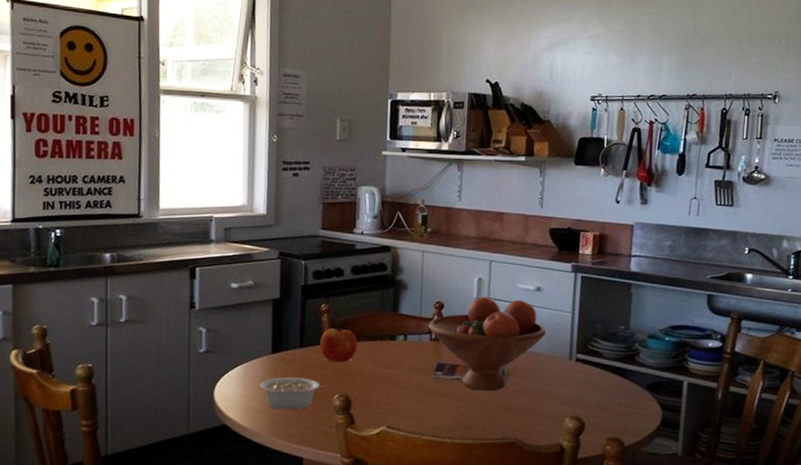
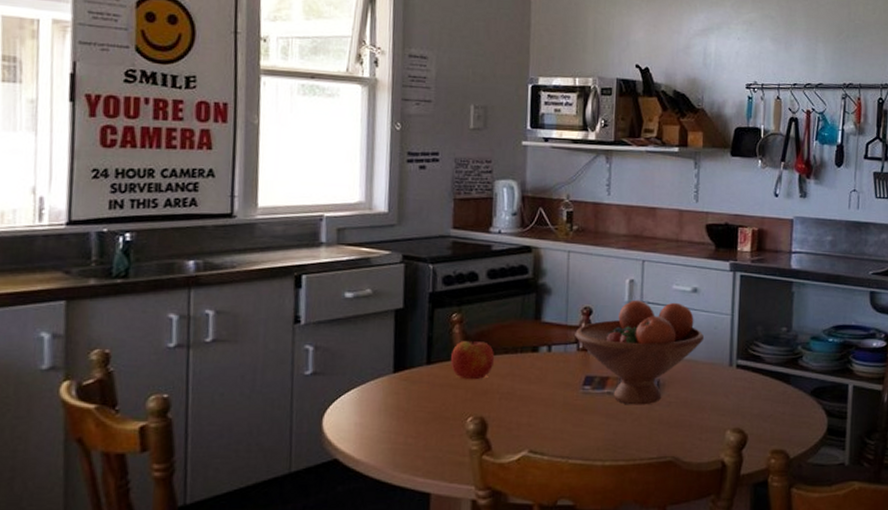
legume: present [259,377,328,411] -> none [378,399,460,438]

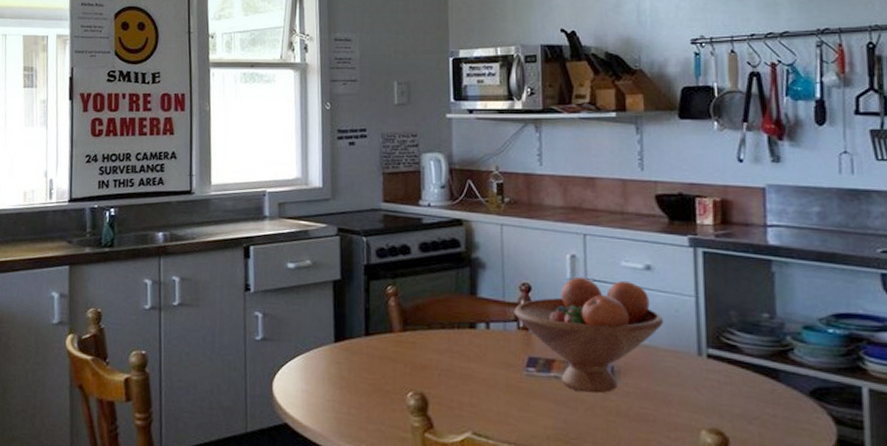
apple: present [451,338,495,380] -> none [388,312,432,355]

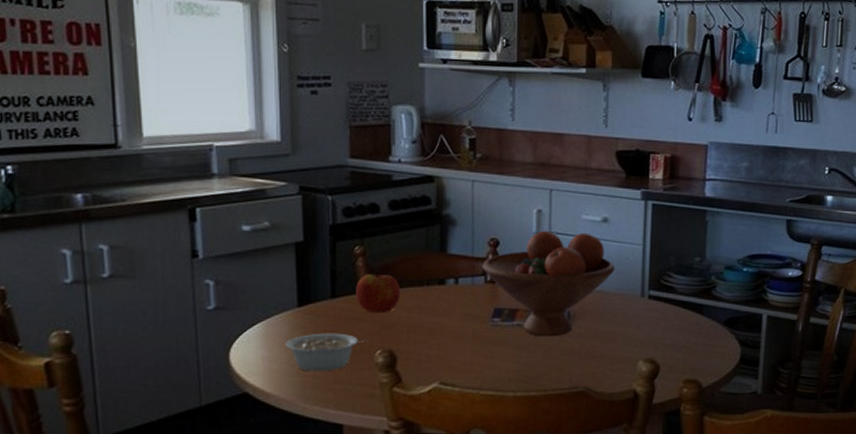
legume: none [322,370,399,410] -> present [285,333,367,372]
apple: none [388,312,432,355] -> present [356,271,401,313]

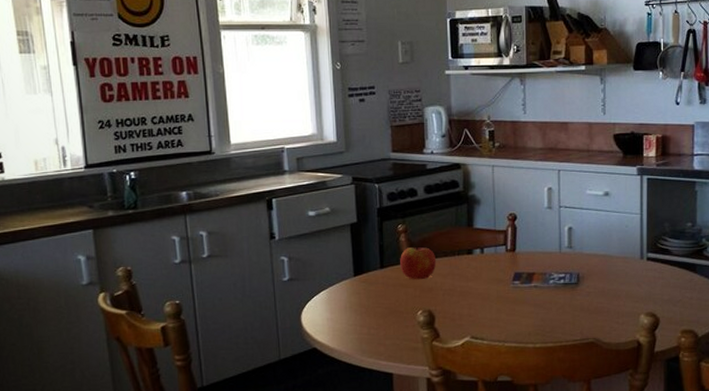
legume: present [285,333,367,372] -> none [345,297,411,330]
fruit bowl: present [482,230,616,337] -> none [503,205,617,296]

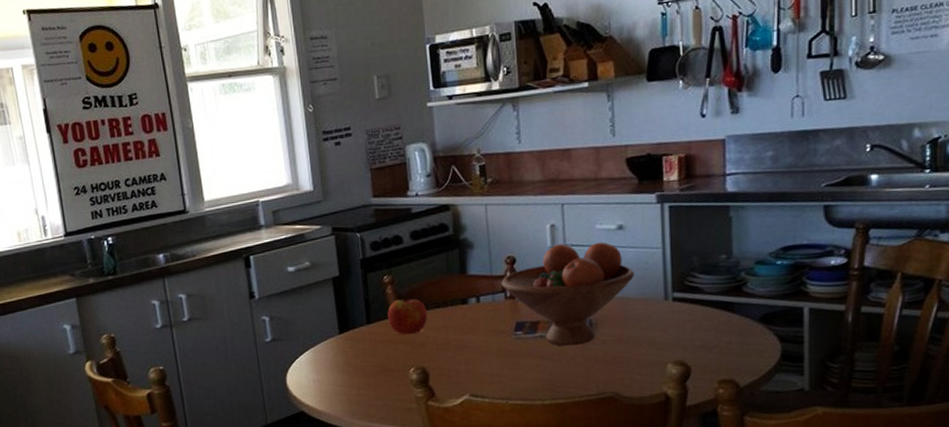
fruit bowl: none [503,205,617,296] -> present [501,242,635,346]

